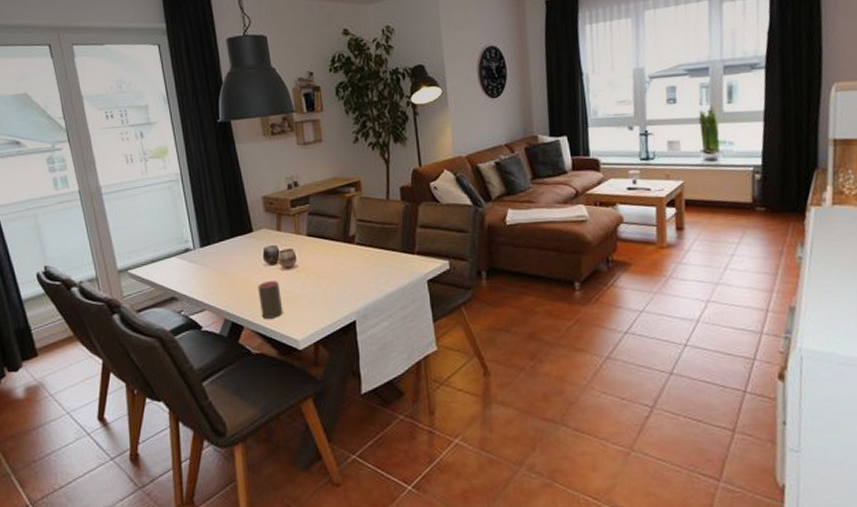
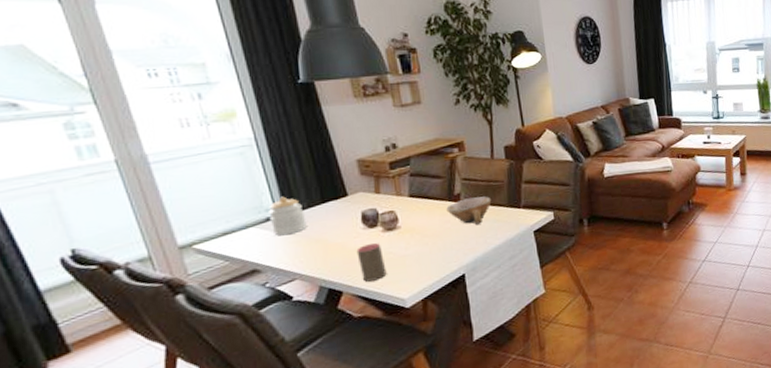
jar: none [187,229,217,267] -> present [268,196,307,236]
bowl: none [341,239,386,269] -> present [446,196,492,224]

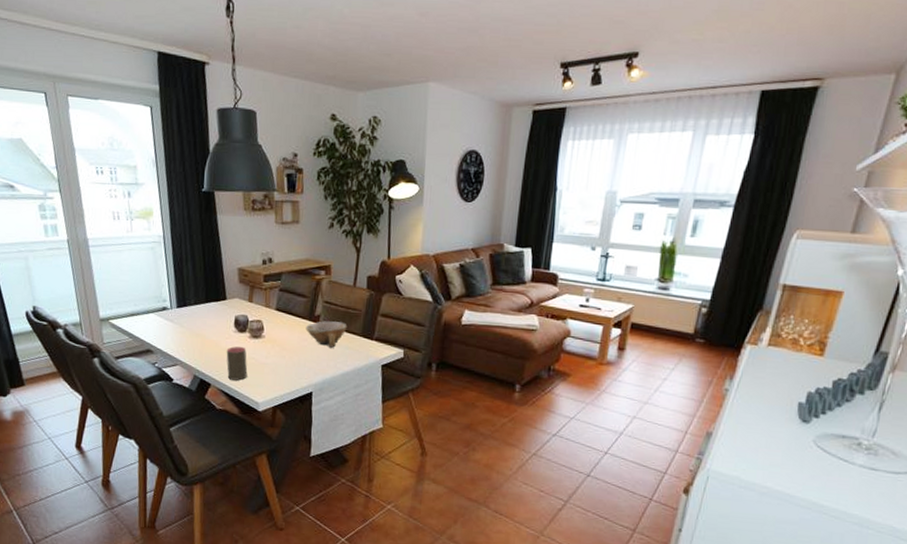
jar: present [268,196,307,236] -> none [165,291,192,325]

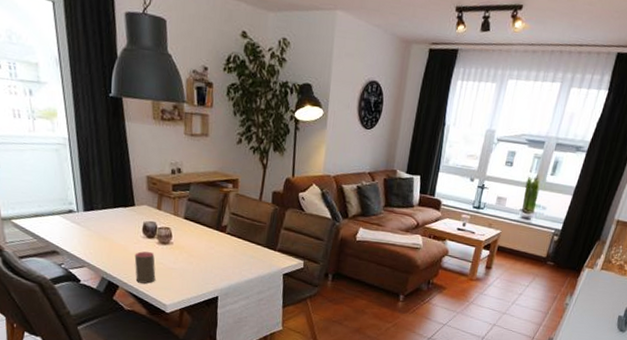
bowl: present [306,321,348,348] -> none [213,231,253,257]

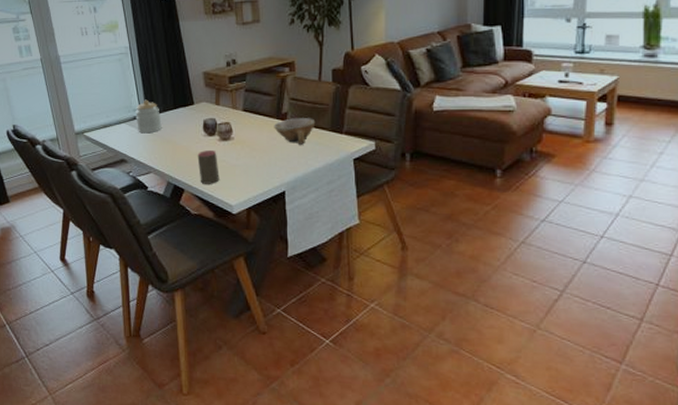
jar: none [71,194,100,228] -> present [135,99,162,134]
bowl: none [213,231,253,257] -> present [274,118,316,145]

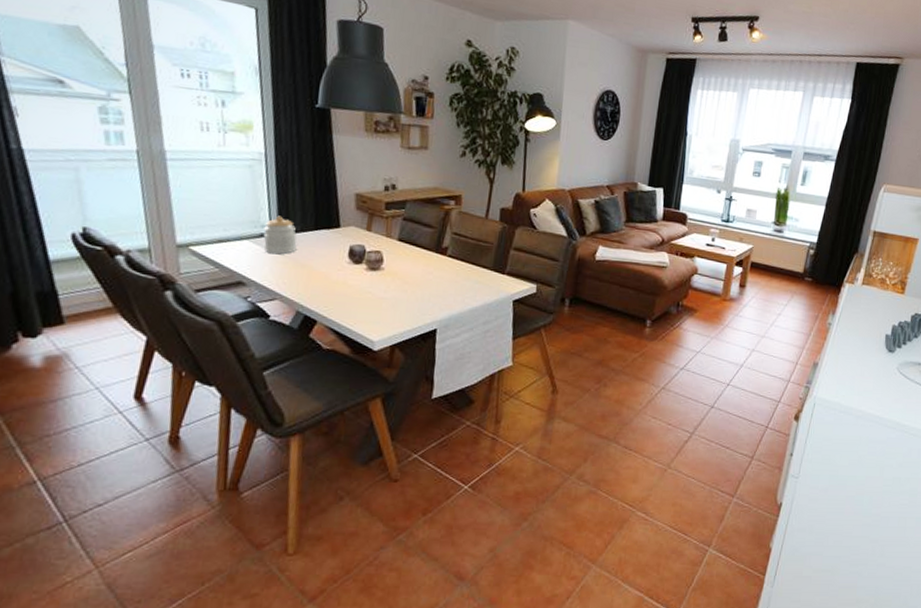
cup: present [197,151,220,184] -> none [337,279,363,317]
bowl: present [274,118,316,145] -> none [431,253,478,282]

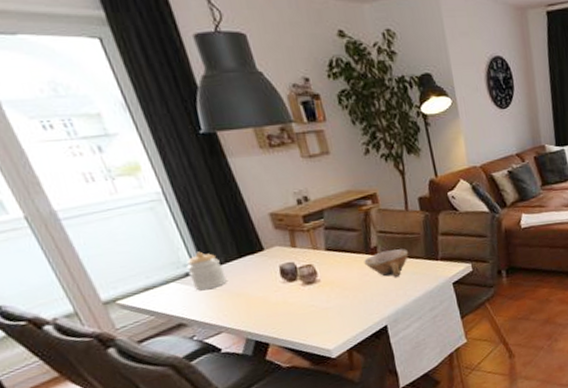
bowl: none [431,253,478,282] -> present [364,249,409,277]

